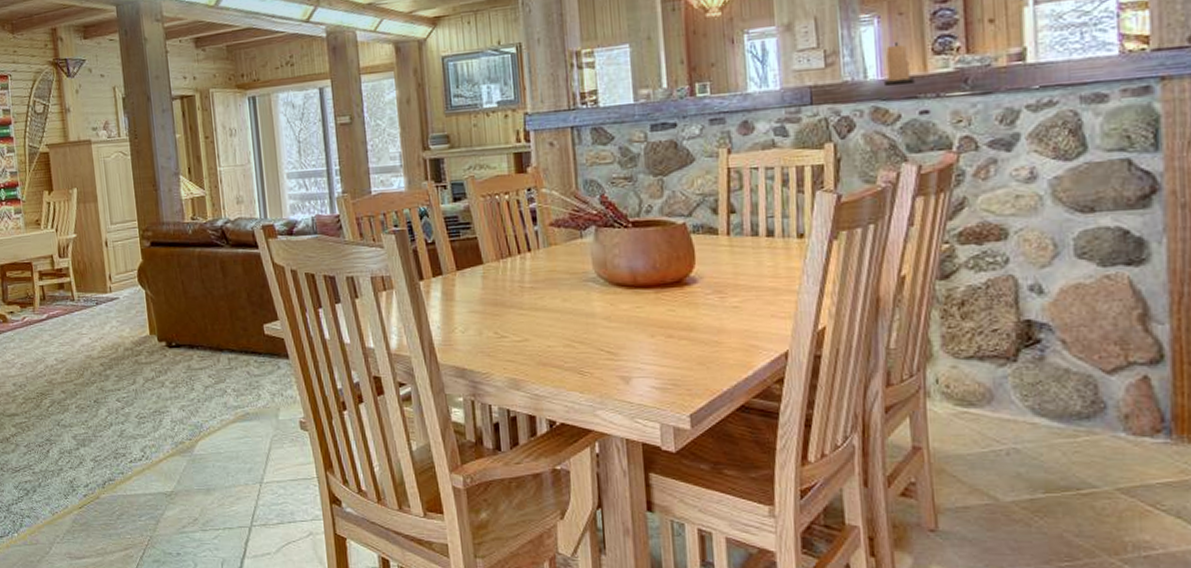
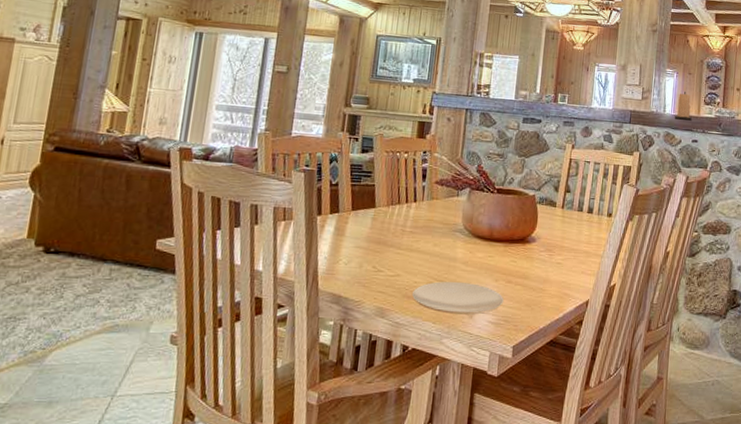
plate: none [547,341,668,381] -> present [411,281,504,315]

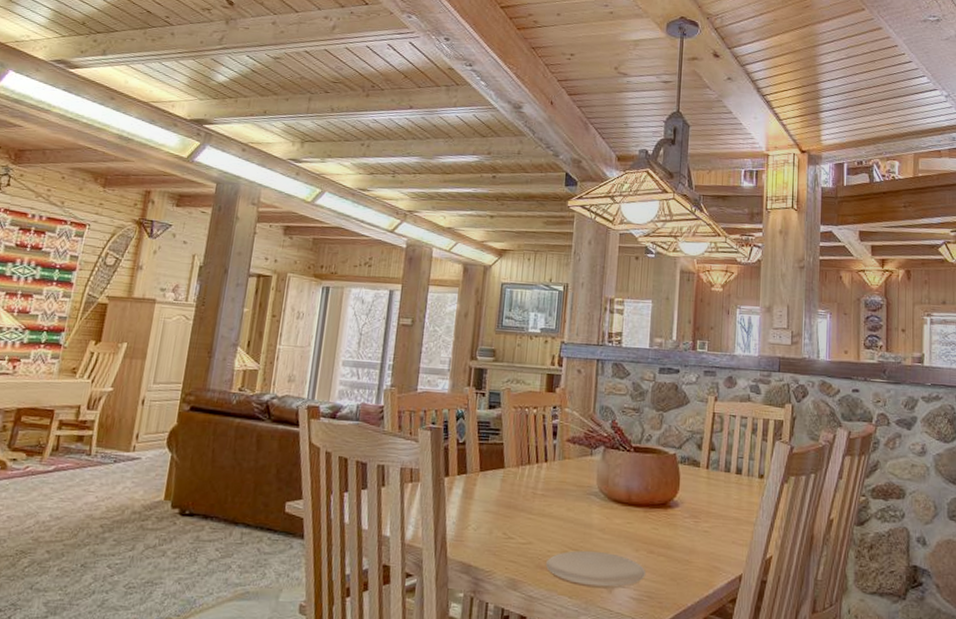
candle: present [675,92,692,121] -> none [831,335,851,368]

